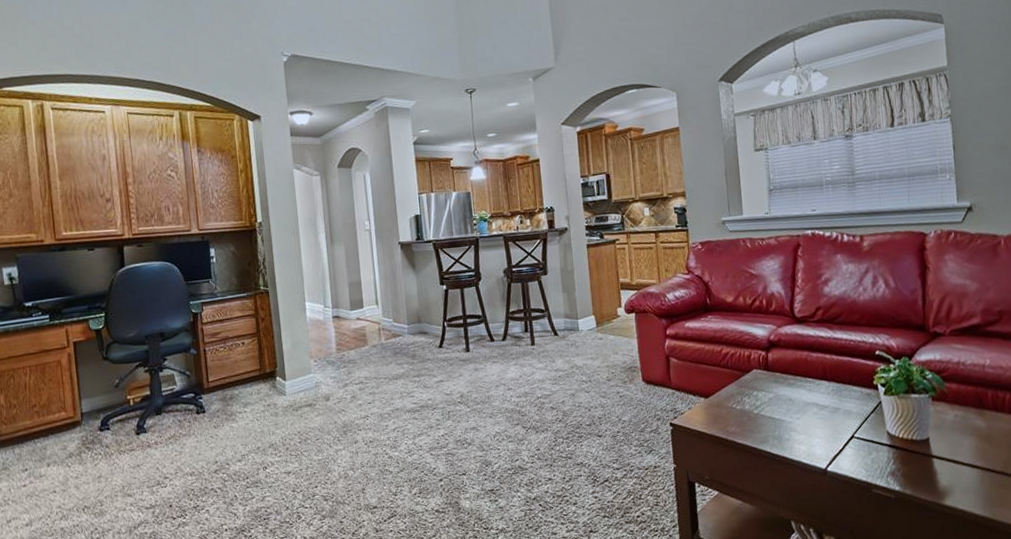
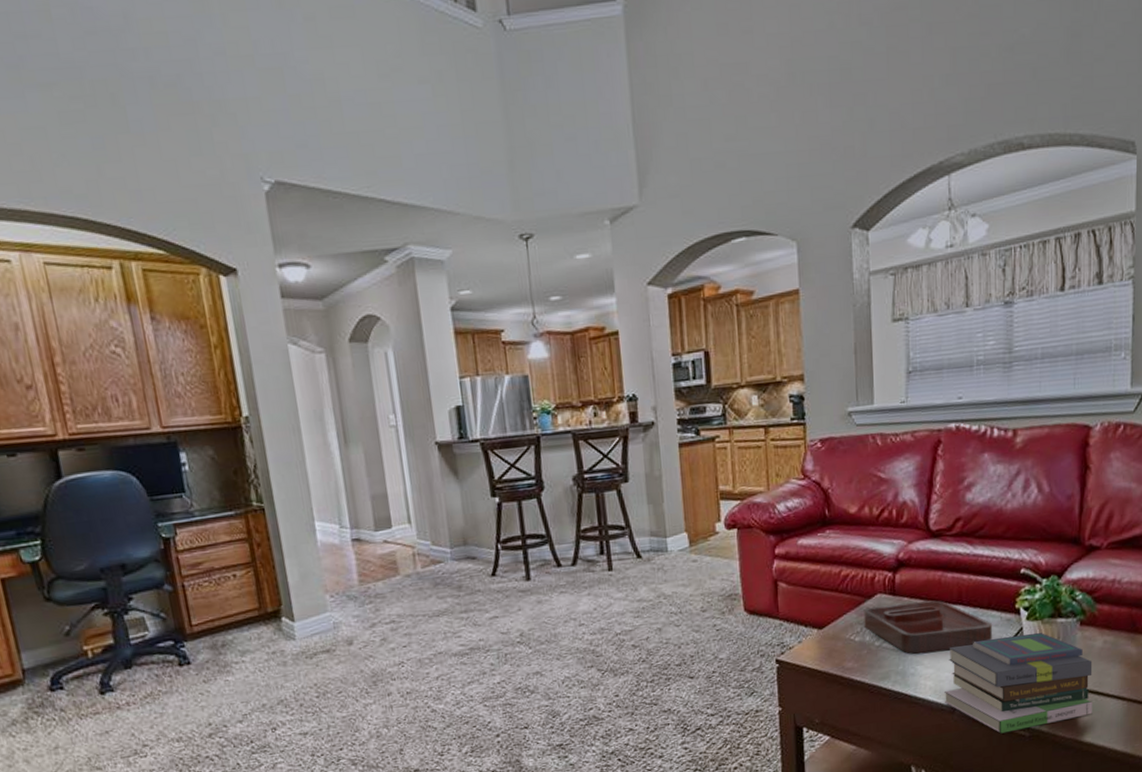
decorative tray: none [742,376,856,422] -> present [863,600,993,654]
books: none [816,405,951,495] -> present [945,632,1093,734]

